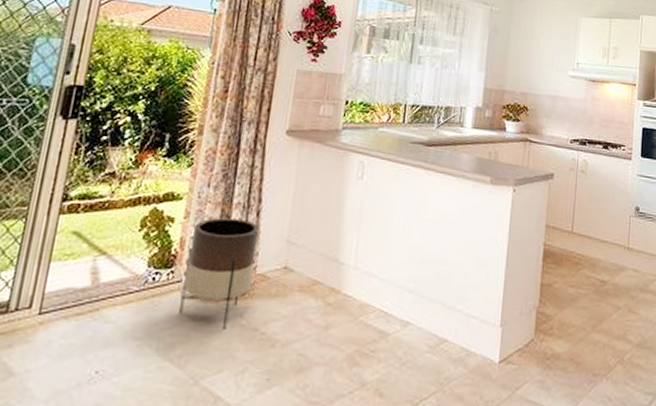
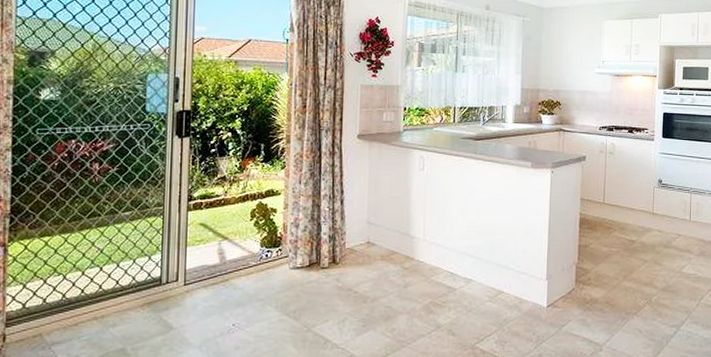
planter: present [179,218,259,329] -> none [289,207,344,290]

